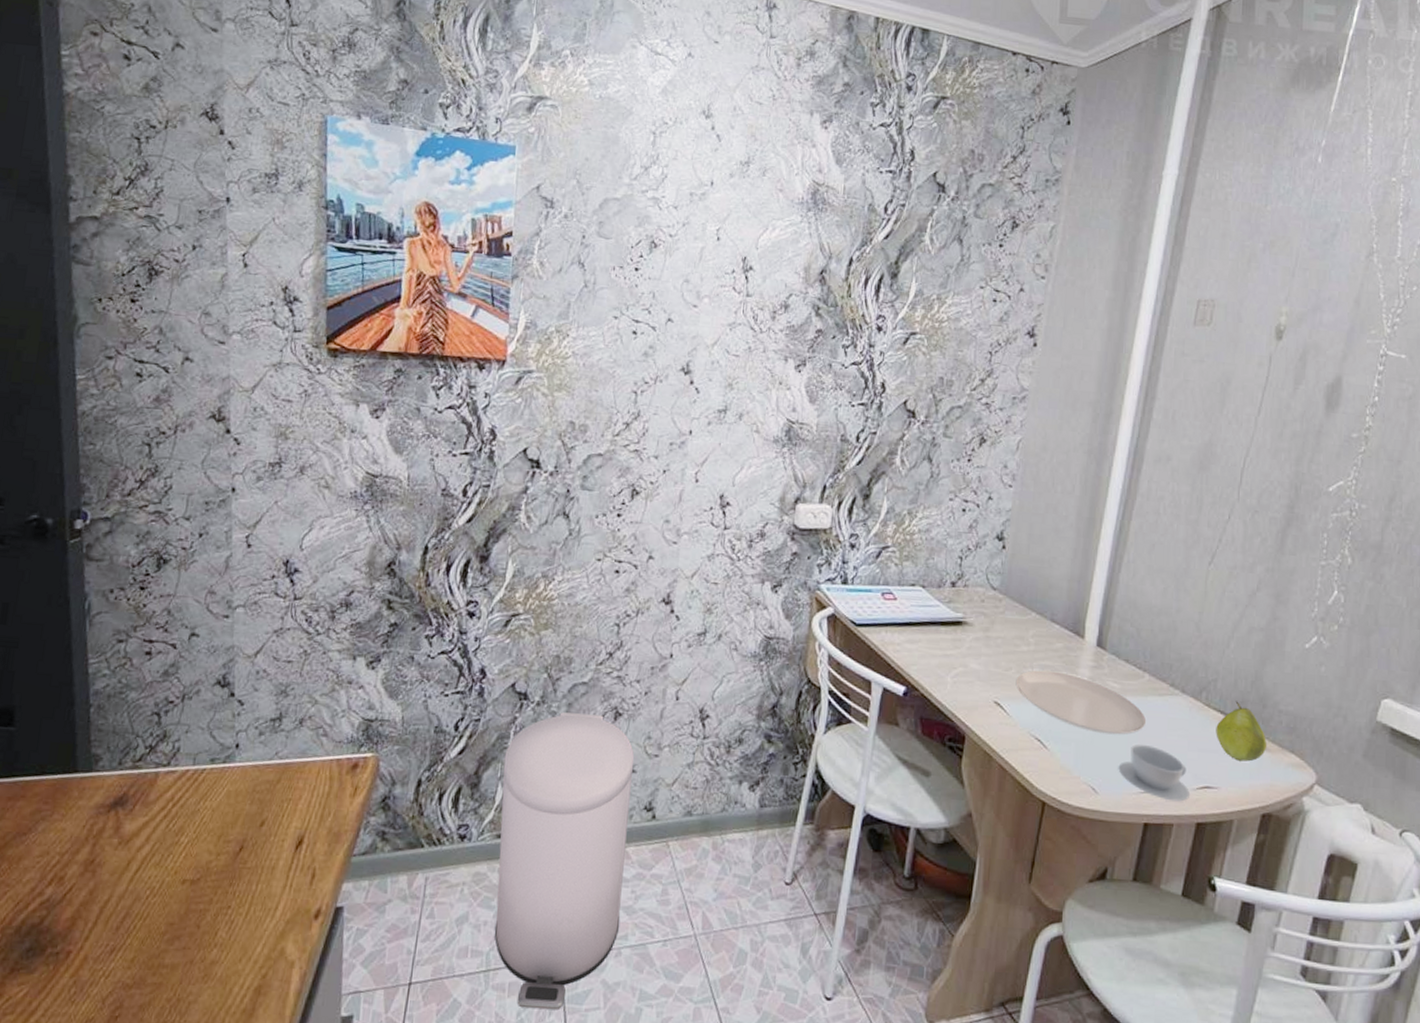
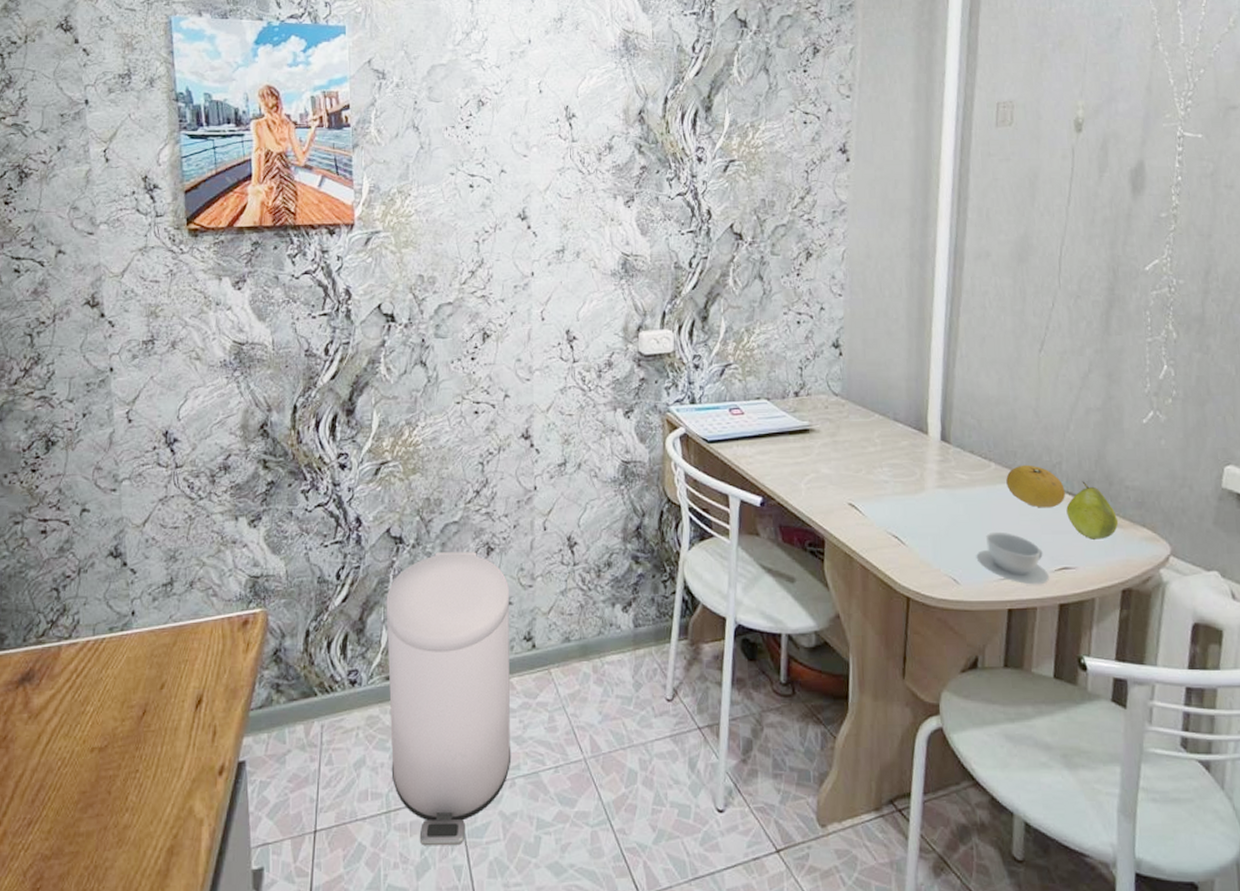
plate: present [1015,670,1147,735] -> none [867,469,998,525]
fruit: none [1158,678,1217,725] -> present [1006,465,1065,508]

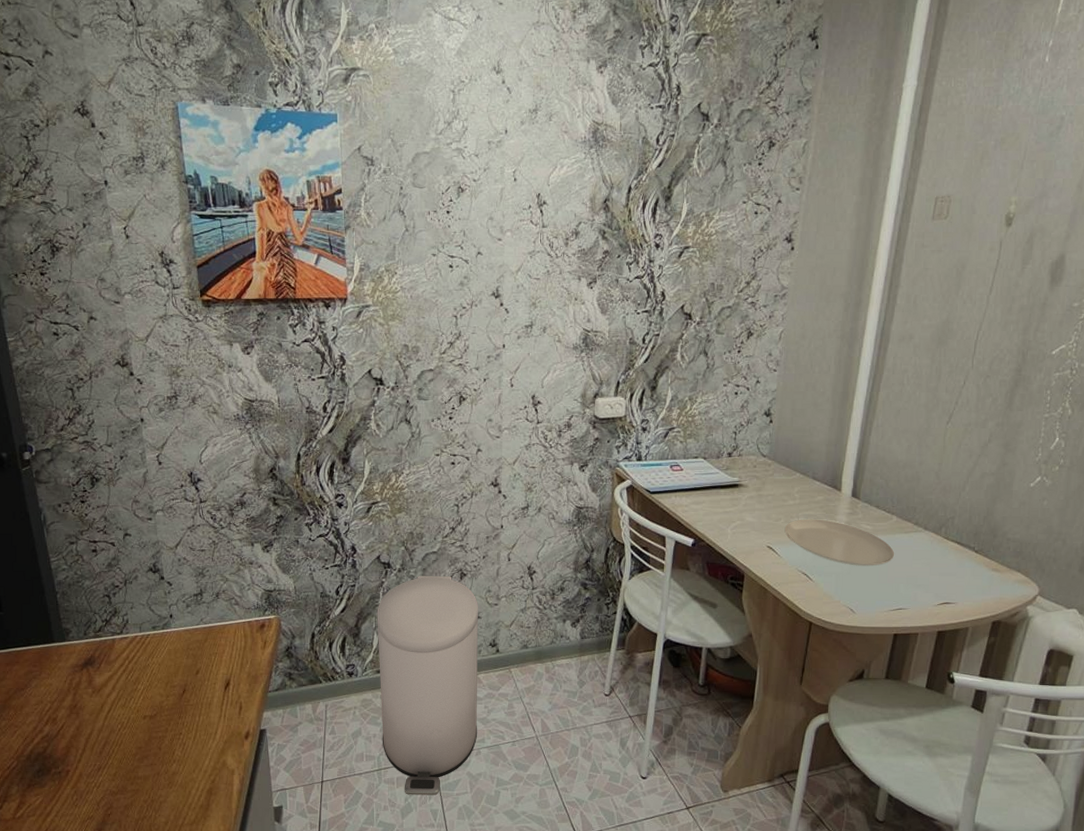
plate: none [867,469,998,525] -> present [784,519,895,566]
teacup: present [976,531,1050,585] -> none [872,572,933,616]
fruit: present [1006,465,1065,508] -> none [904,518,954,554]
fruit: present [1066,481,1119,540] -> none [953,533,997,581]

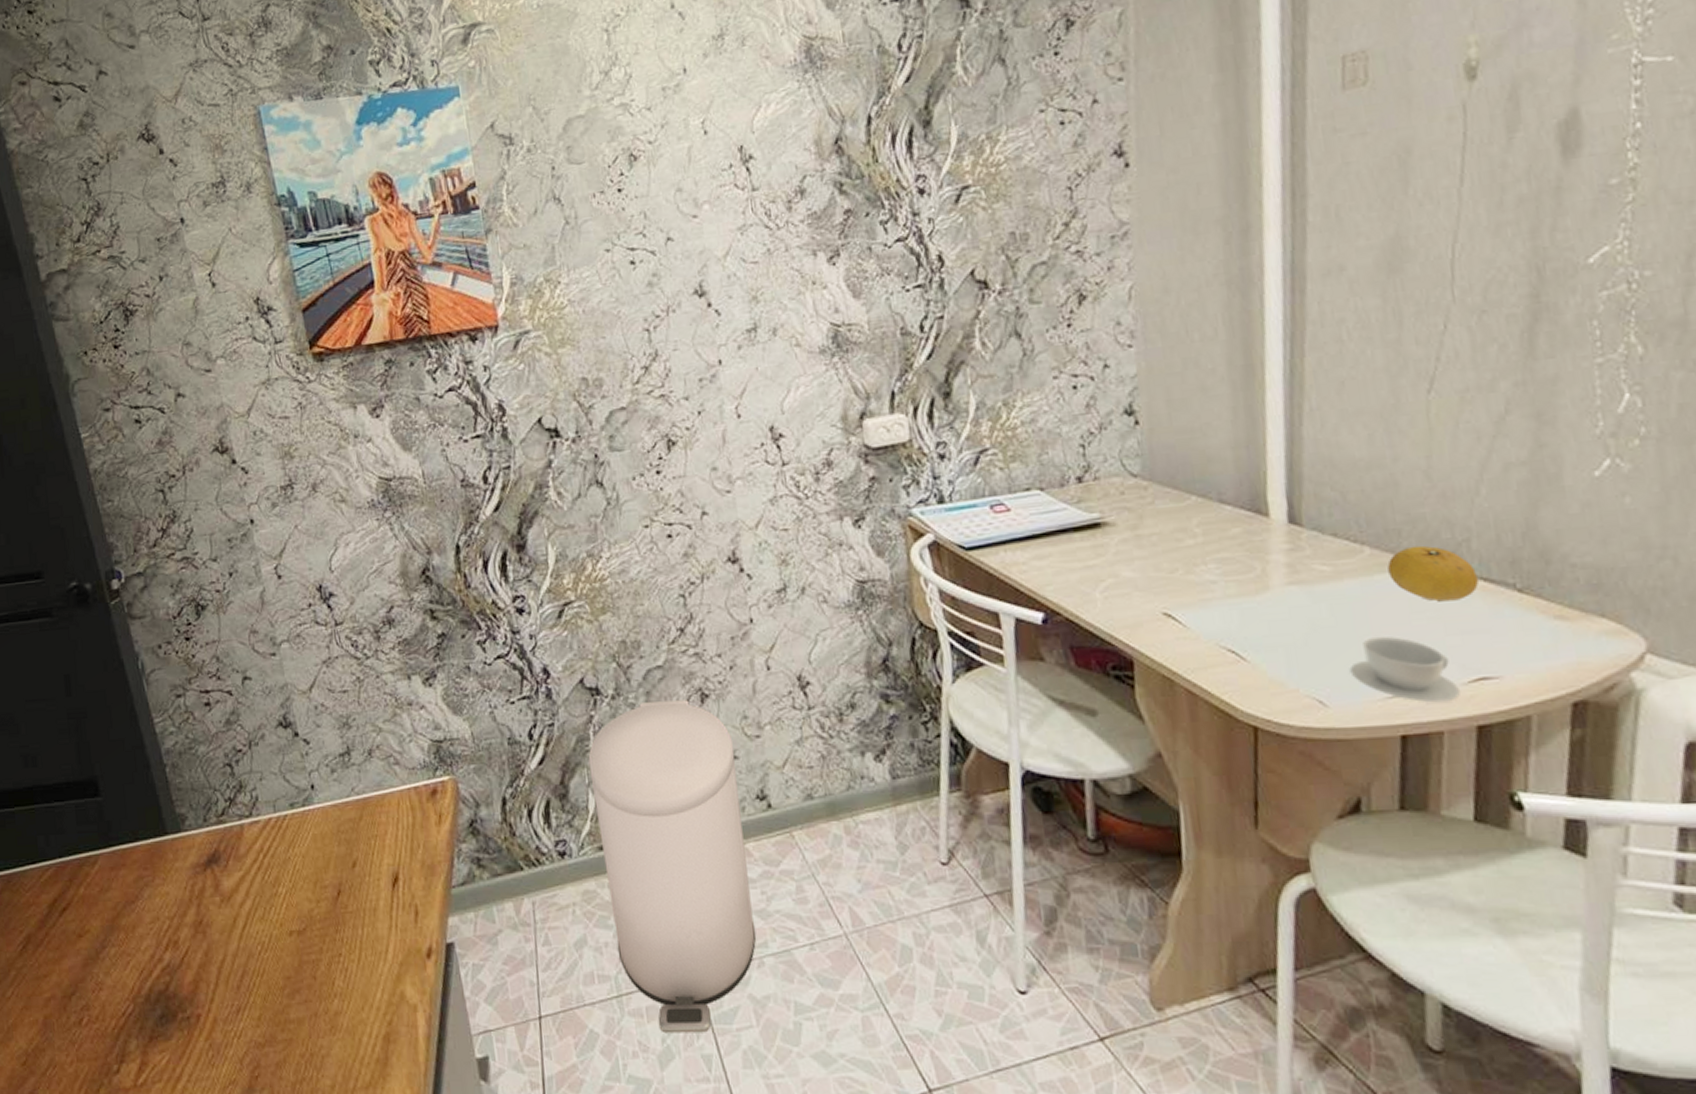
plate: present [784,519,895,566] -> none [1186,563,1379,632]
teacup: none [872,572,933,616] -> present [1349,636,1461,703]
fruit: none [904,518,954,554] -> present [1387,545,1479,602]

